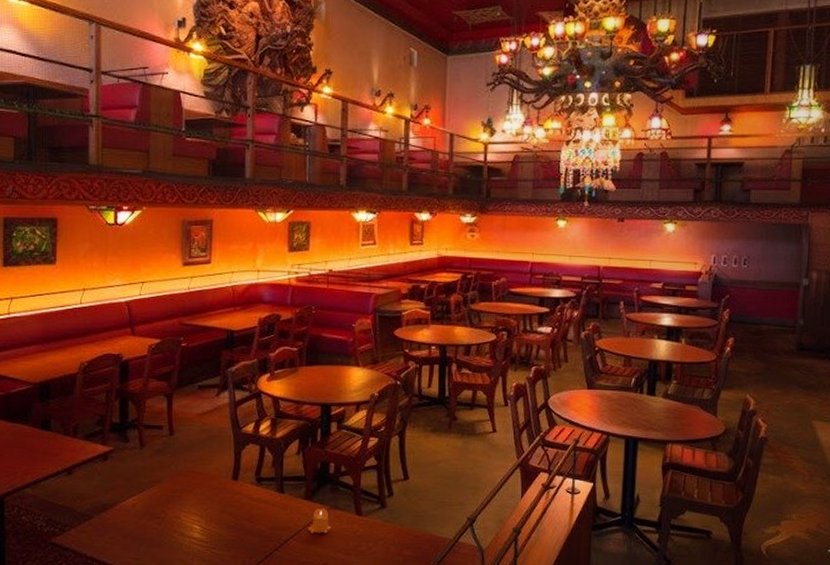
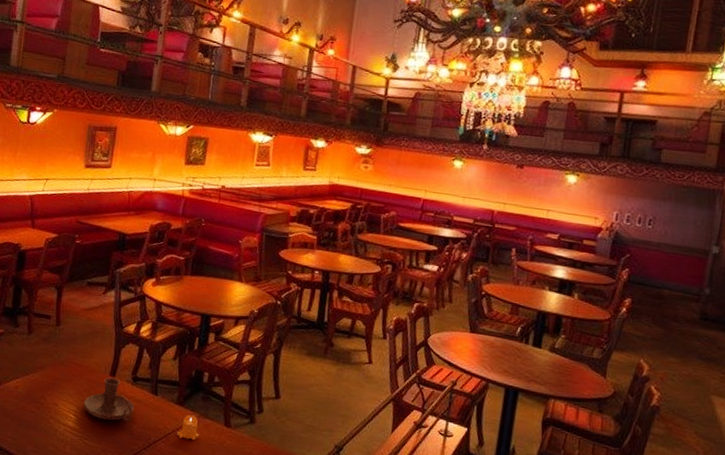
candle holder: none [208,481,261,526] -> present [84,377,134,422]

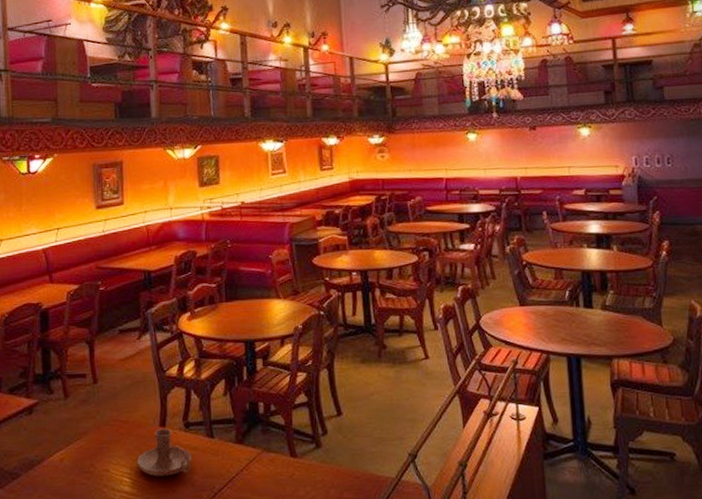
candle: present [177,414,200,440] -> none [242,452,266,480]

